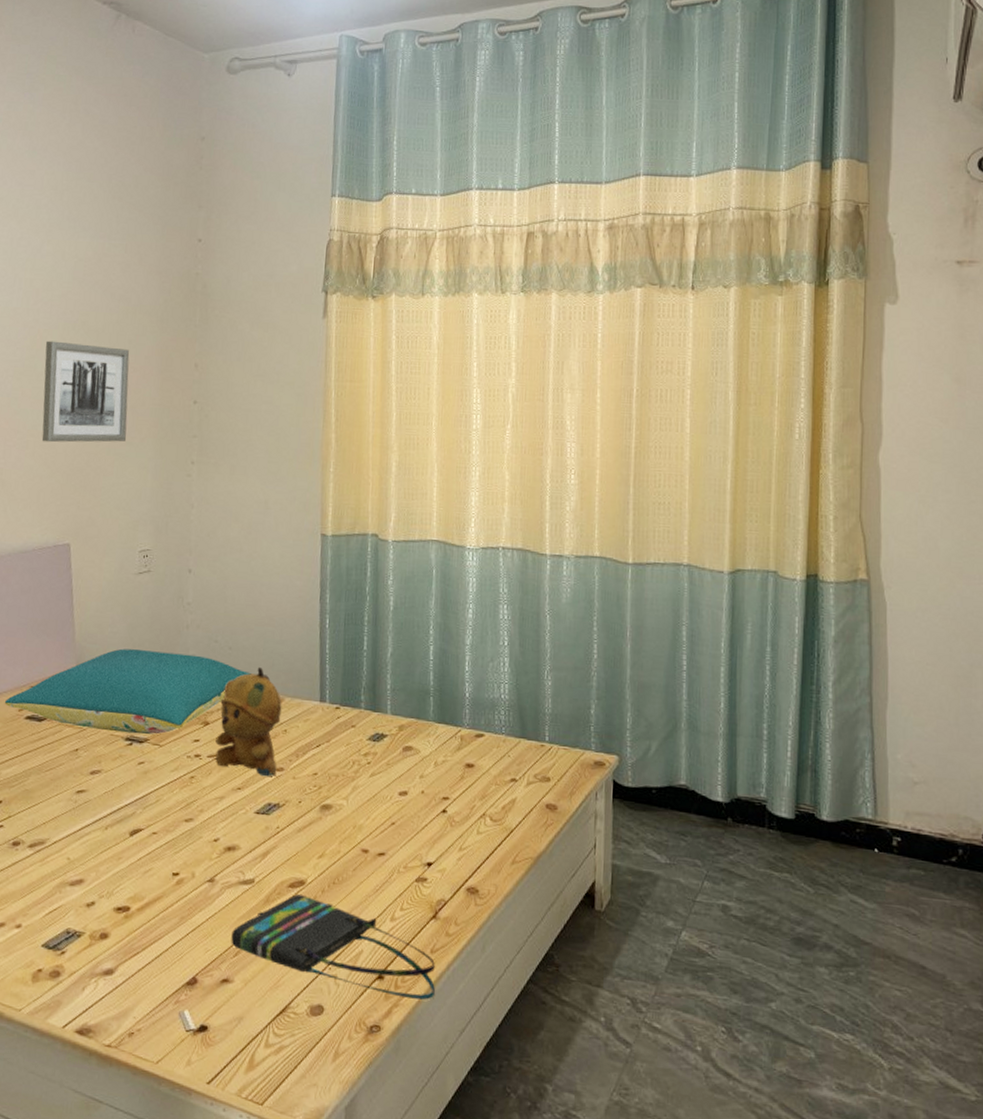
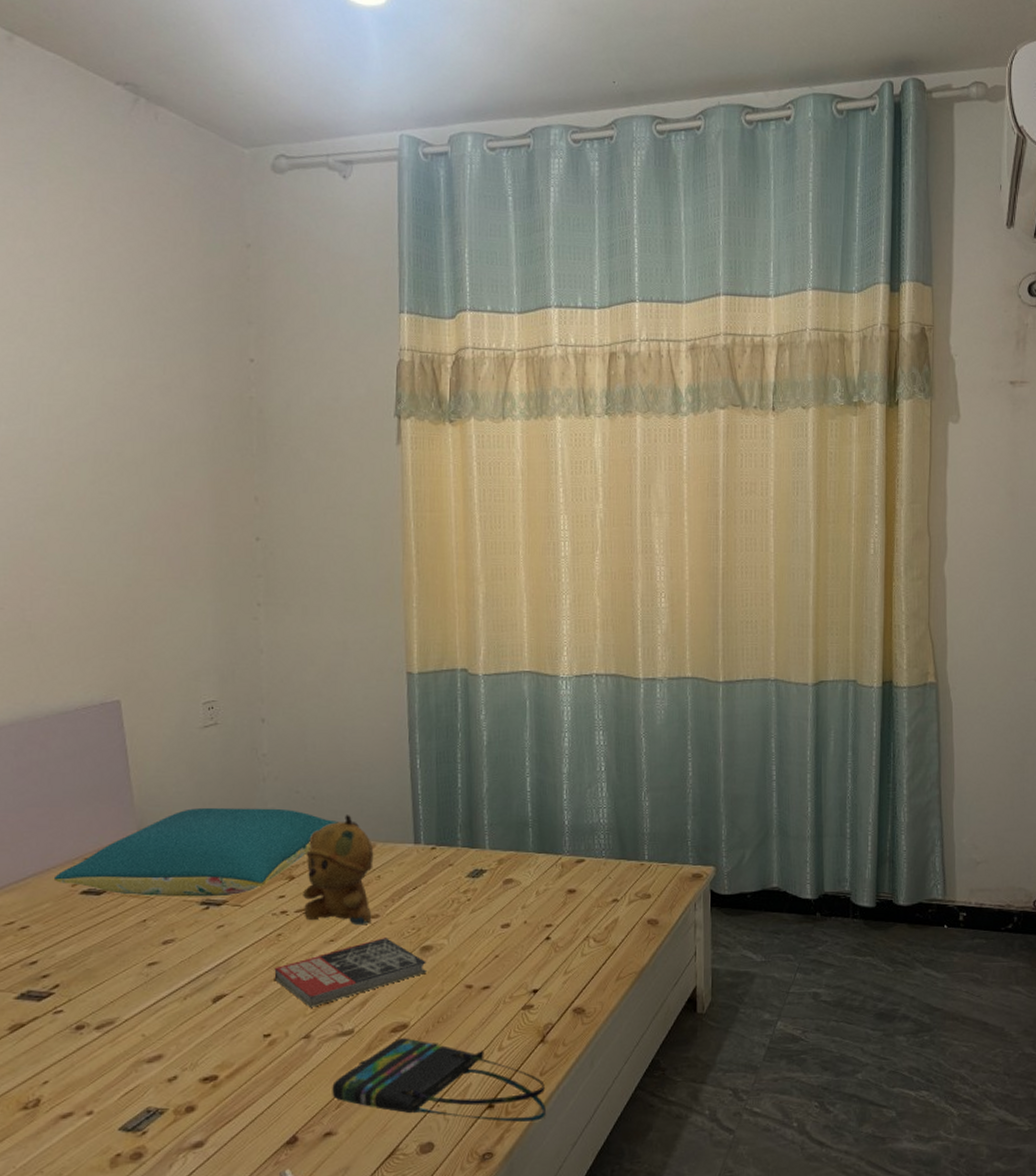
wall art: present [41,340,130,443] -> none [73,475,180,590]
book: none [185,791,326,852] -> present [274,938,428,1007]

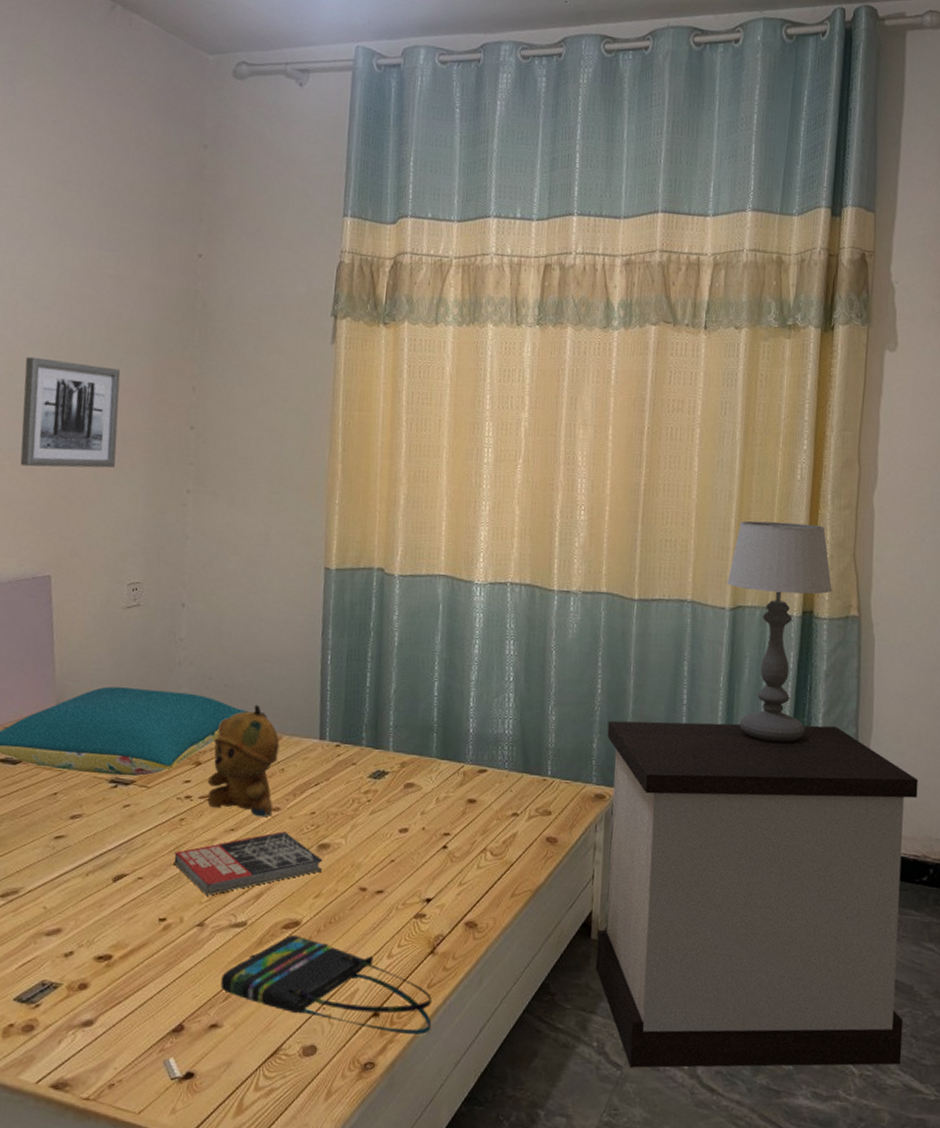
wall art: none [73,475,180,590] -> present [20,356,121,468]
nightstand: none [700,790,1000,1131] -> present [595,720,919,1068]
table lamp: none [808,596,910,810] -> present [727,520,833,743]

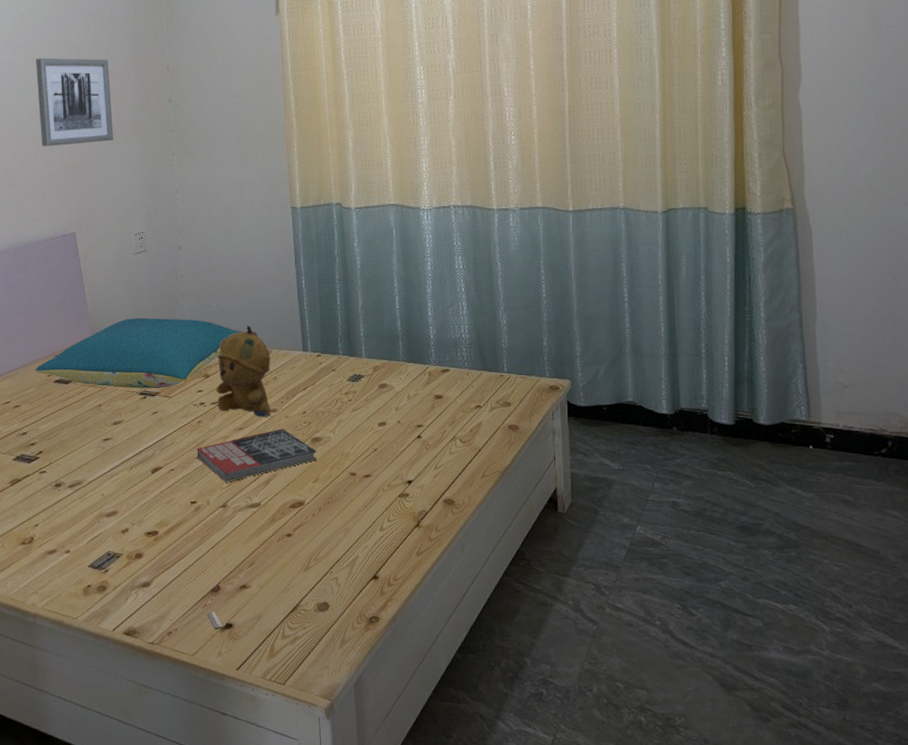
tote bag: present [220,935,432,1035] -> none [245,513,423,594]
nightstand: present [595,720,919,1068] -> none [555,313,873,624]
table lamp: present [727,520,833,743] -> none [657,126,764,332]

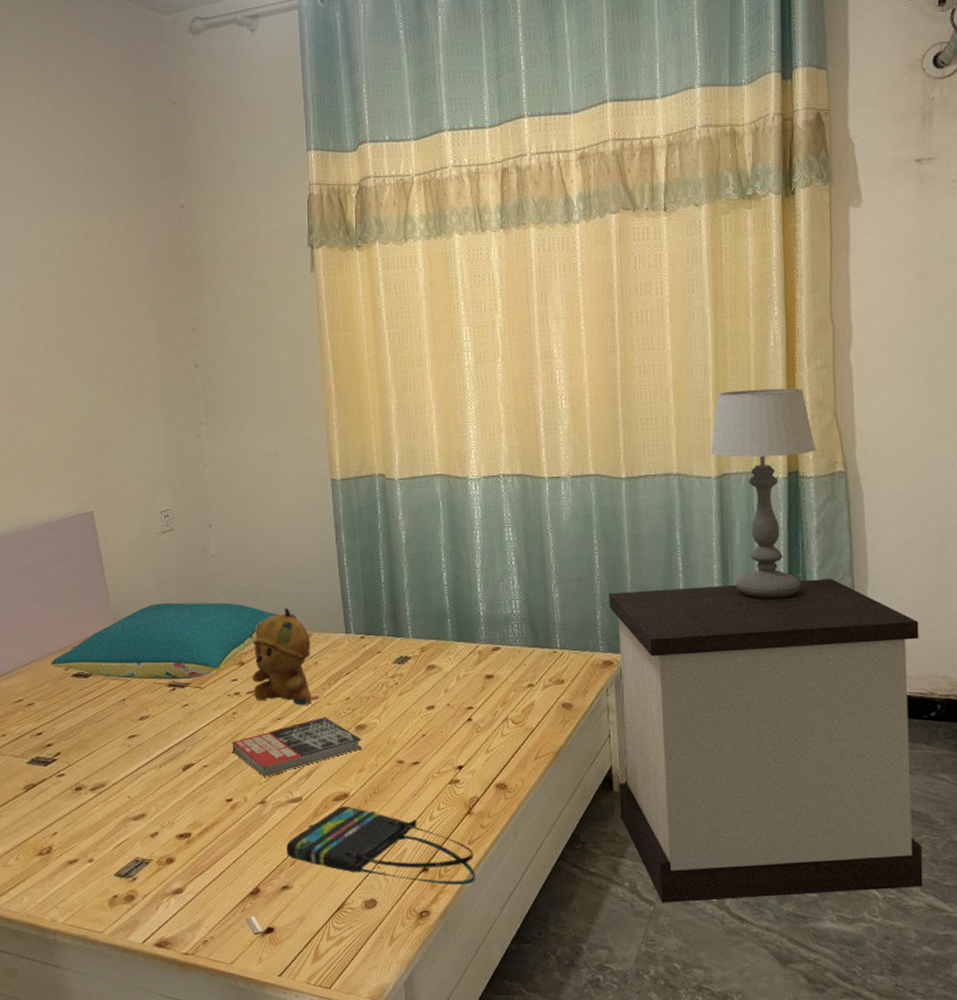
wall art: present [35,58,114,147] -> none [44,319,135,418]
tote bag: none [245,513,423,594] -> present [286,806,475,885]
nightstand: none [555,313,873,624] -> present [609,579,923,903]
table lamp: none [657,126,764,332] -> present [710,388,817,599]

